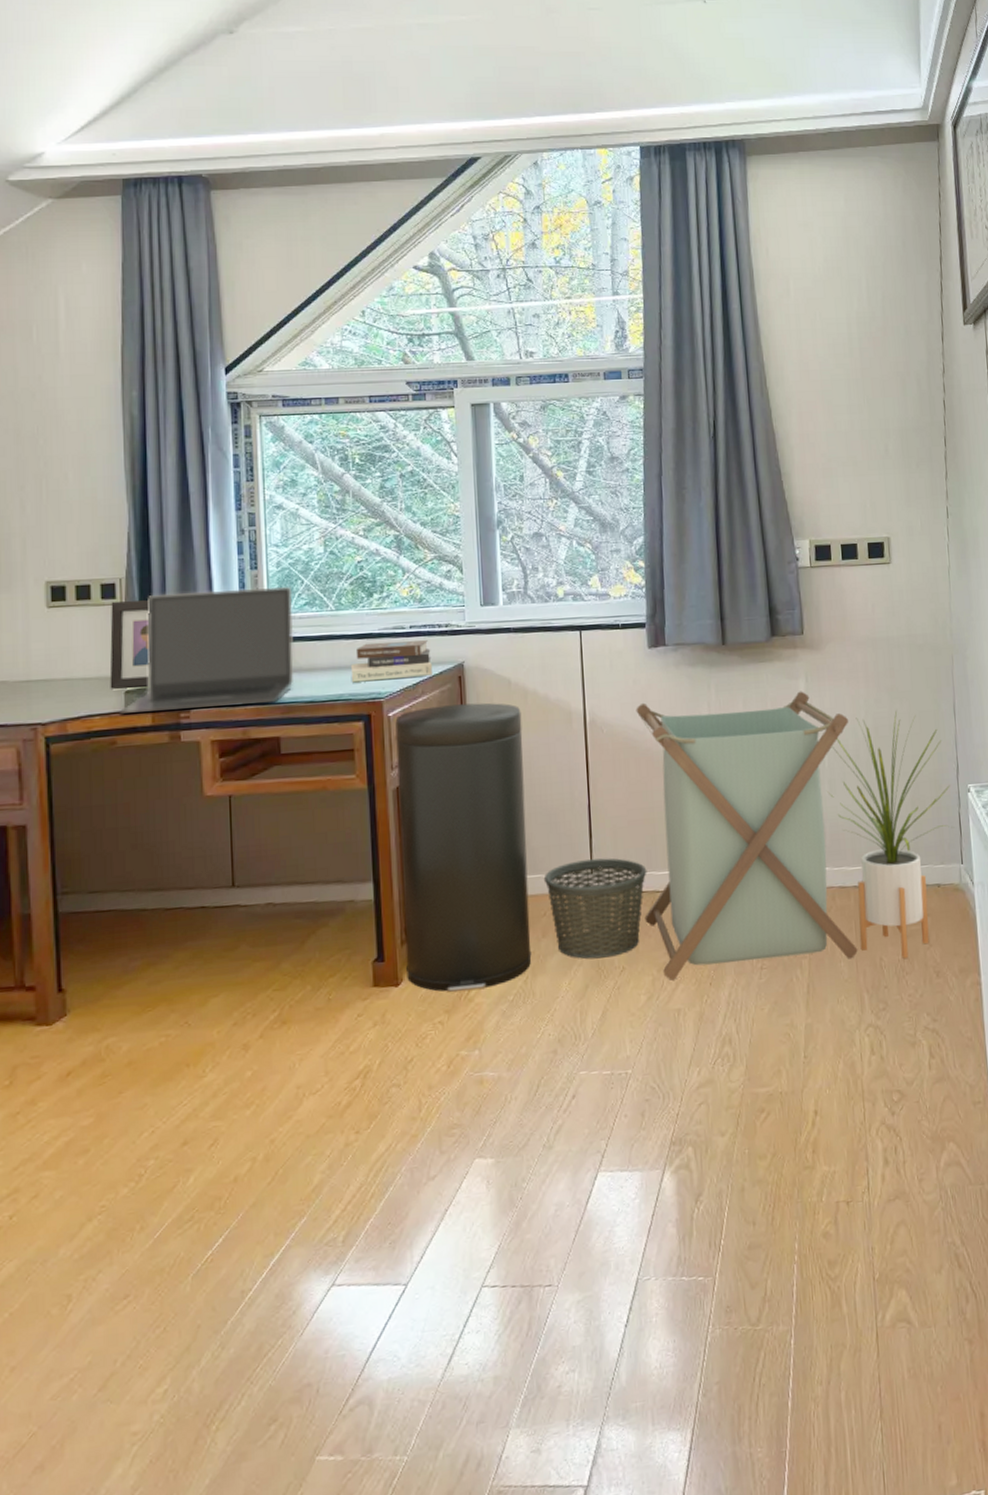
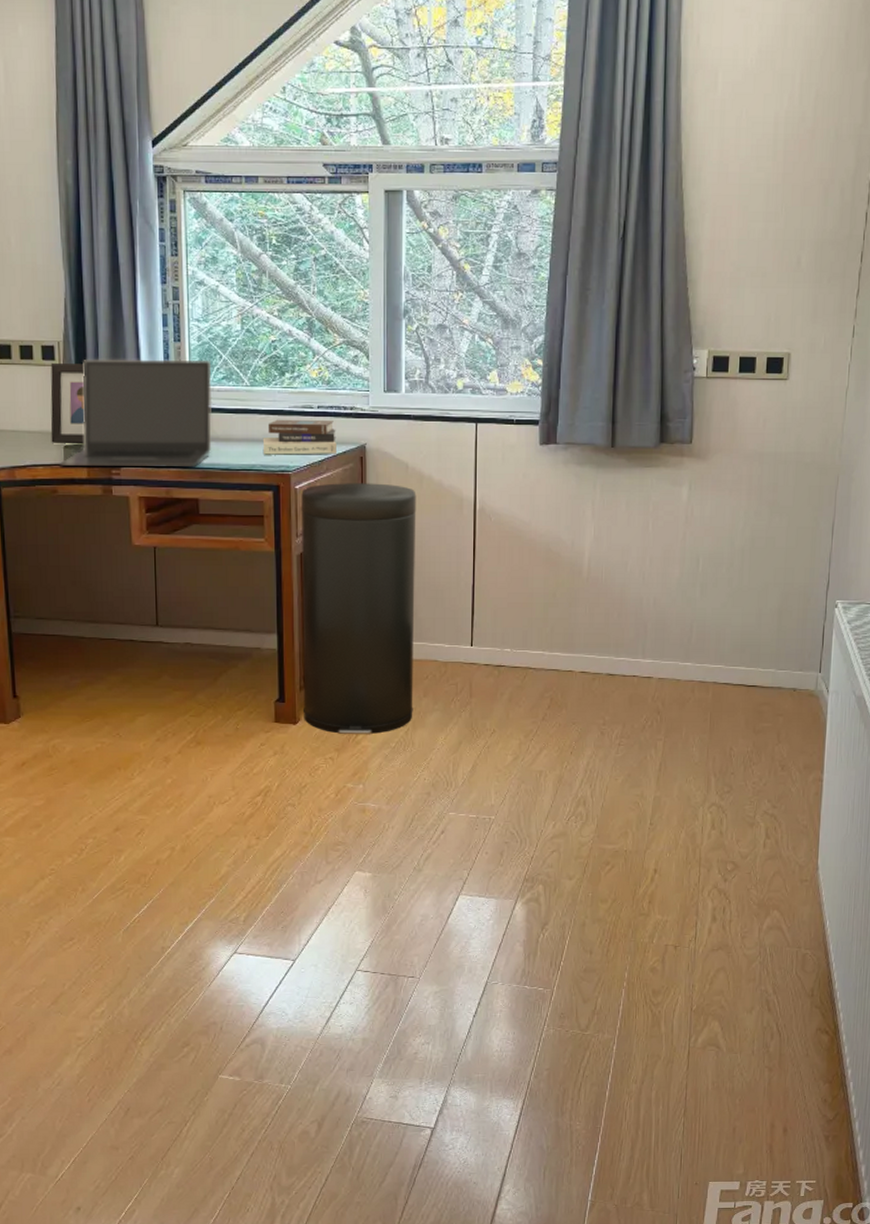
basket: present [543,858,647,959] -> none [428,634,522,720]
laundry basket: present [636,691,858,980] -> none [516,496,727,746]
house plant: present [827,710,955,959] -> none [698,524,818,750]

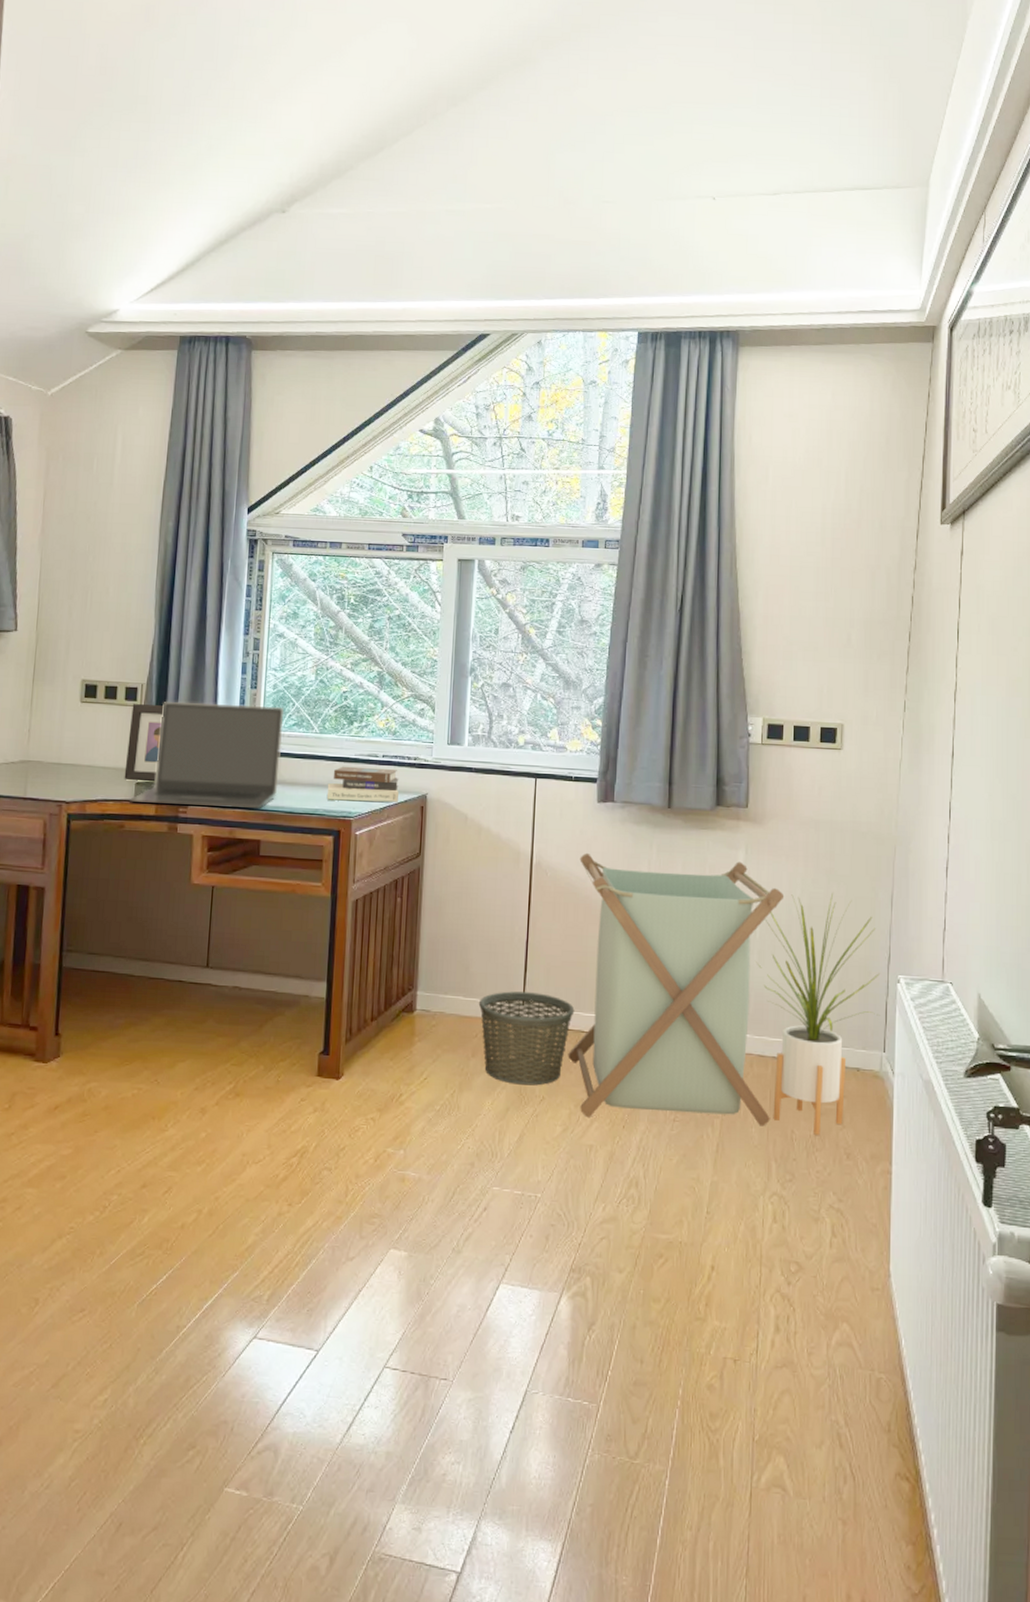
pedal bin: present [301,483,416,735] -> none [347,831,474,1095]
basket: none [428,634,522,720] -> present [478,991,575,1086]
laundry basket: none [516,496,727,746] -> present [568,852,785,1126]
house plant: none [698,524,818,750] -> present [756,893,880,1135]

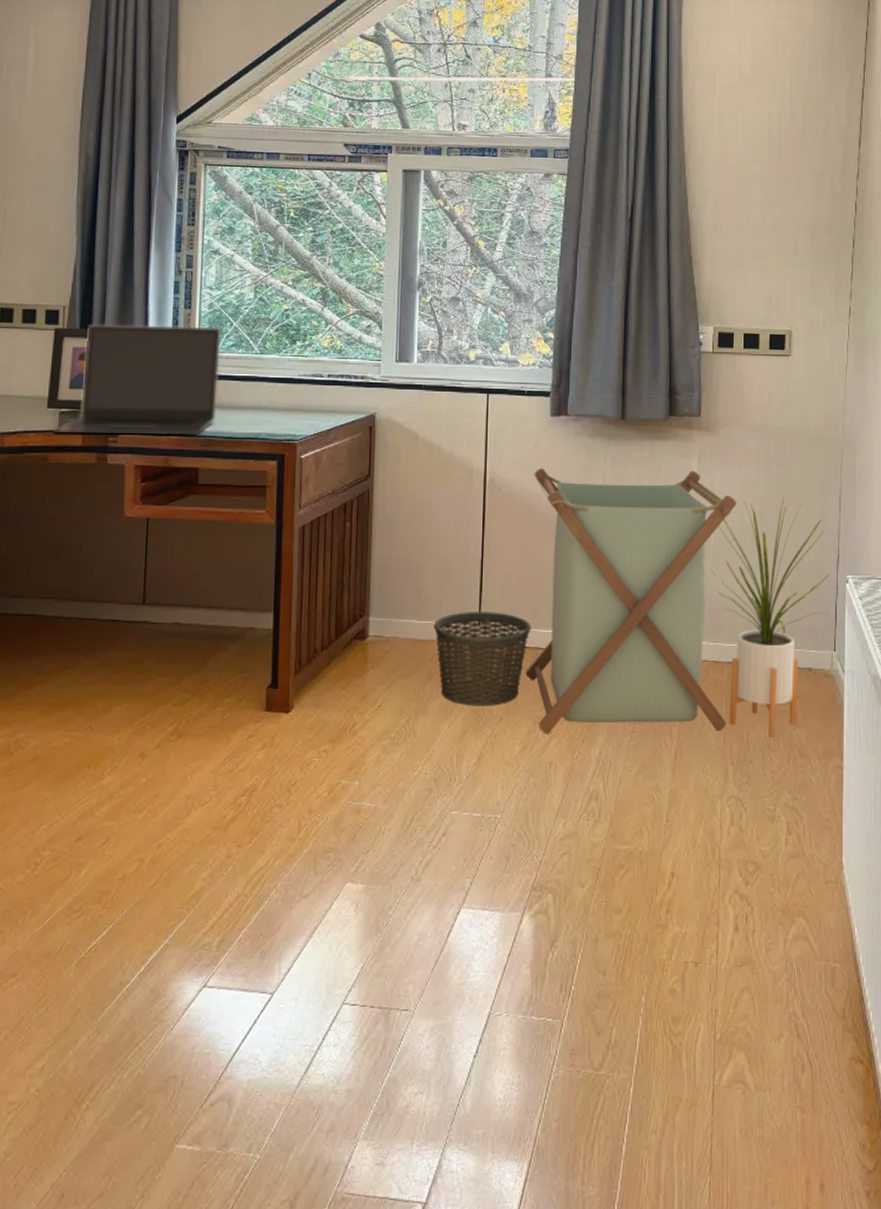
books: present [326,766,399,802] -> none [269,387,346,424]

